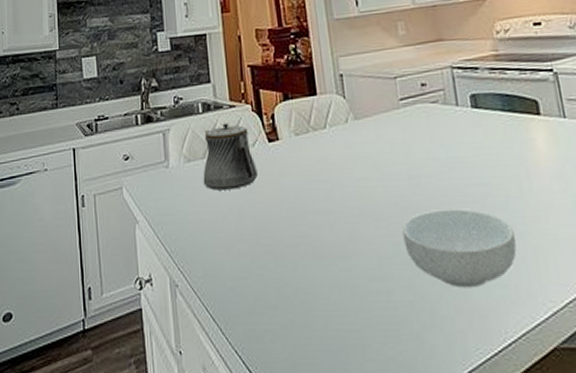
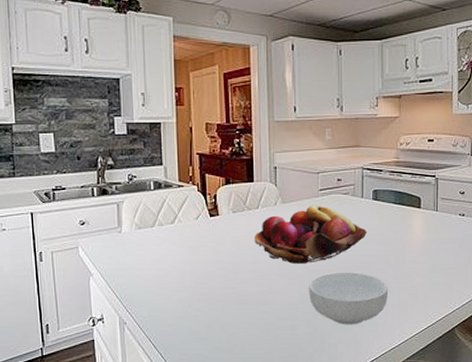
teapot: present [203,123,258,191] -> none [152,199,199,252]
fruit basket: none [324,119,471,200] -> present [254,205,367,264]

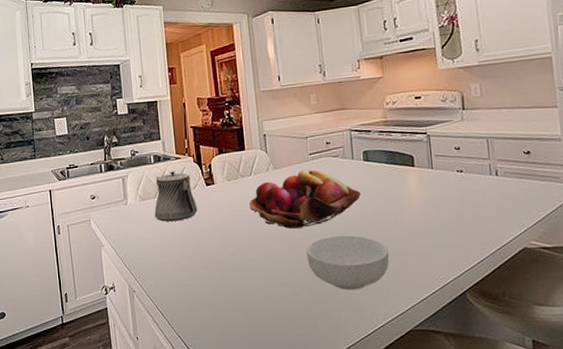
teapot: none [152,199,199,252] -> present [154,171,197,222]

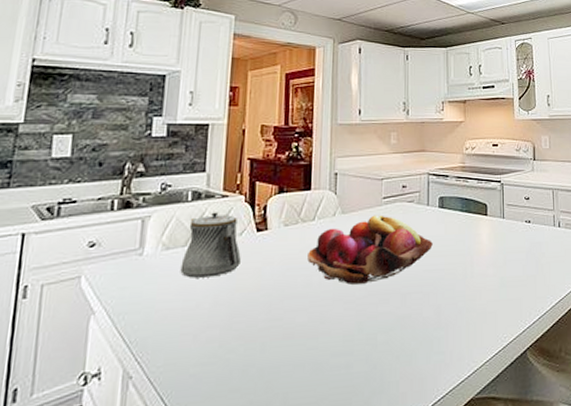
cereal bowl: present [306,235,389,291] -> none [368,290,455,357]

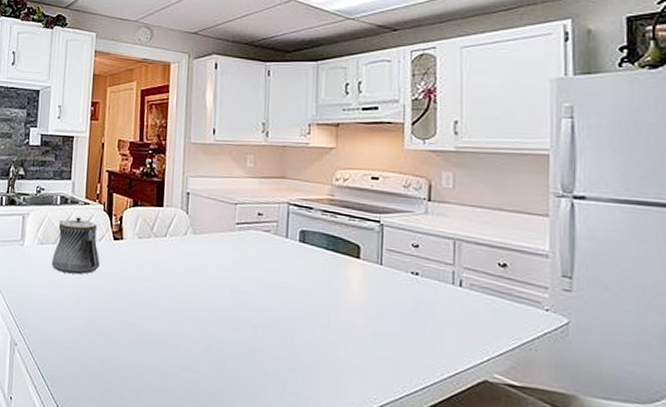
fruit basket: present [307,215,433,285] -> none [159,240,291,307]

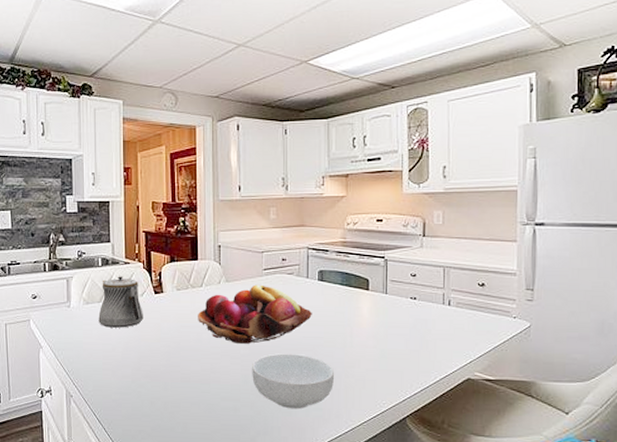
fruit basket: none [159,240,291,307] -> present [198,284,312,344]
cereal bowl: none [216,322,314,392] -> present [252,353,334,409]

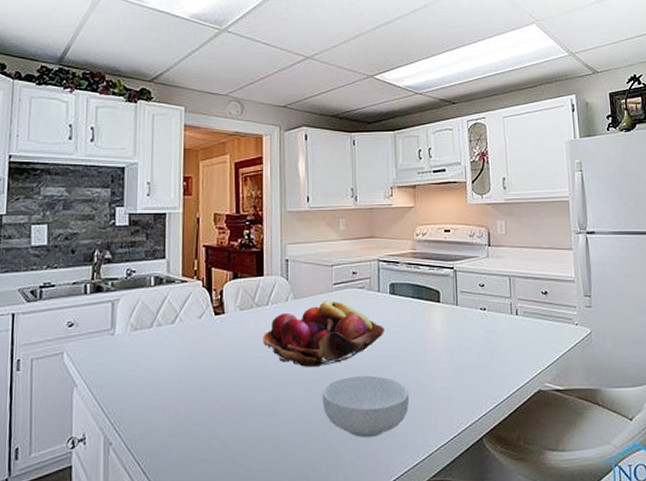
teapot: present [98,276,143,328] -> none [148,296,201,357]

